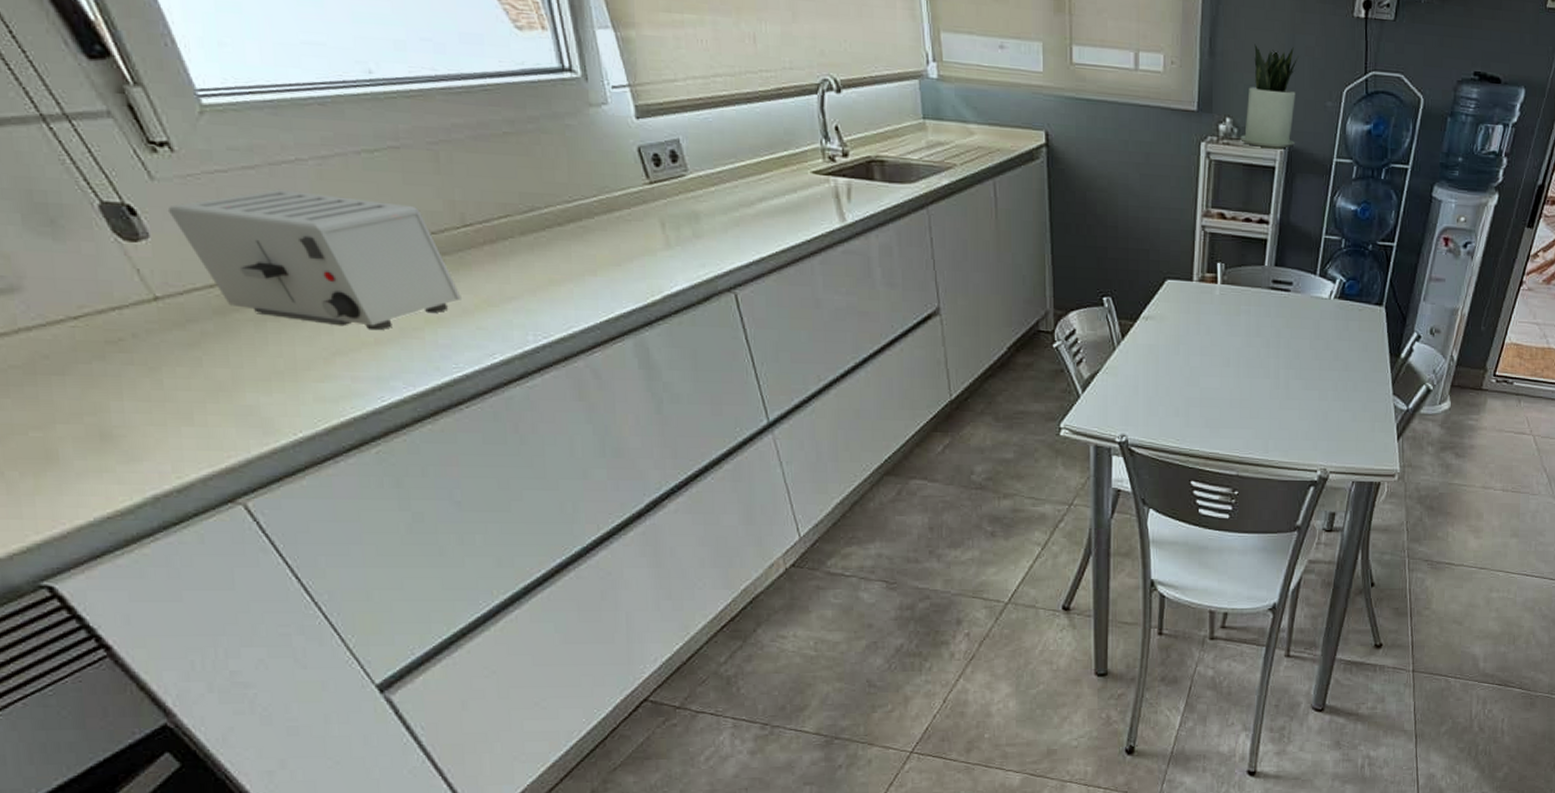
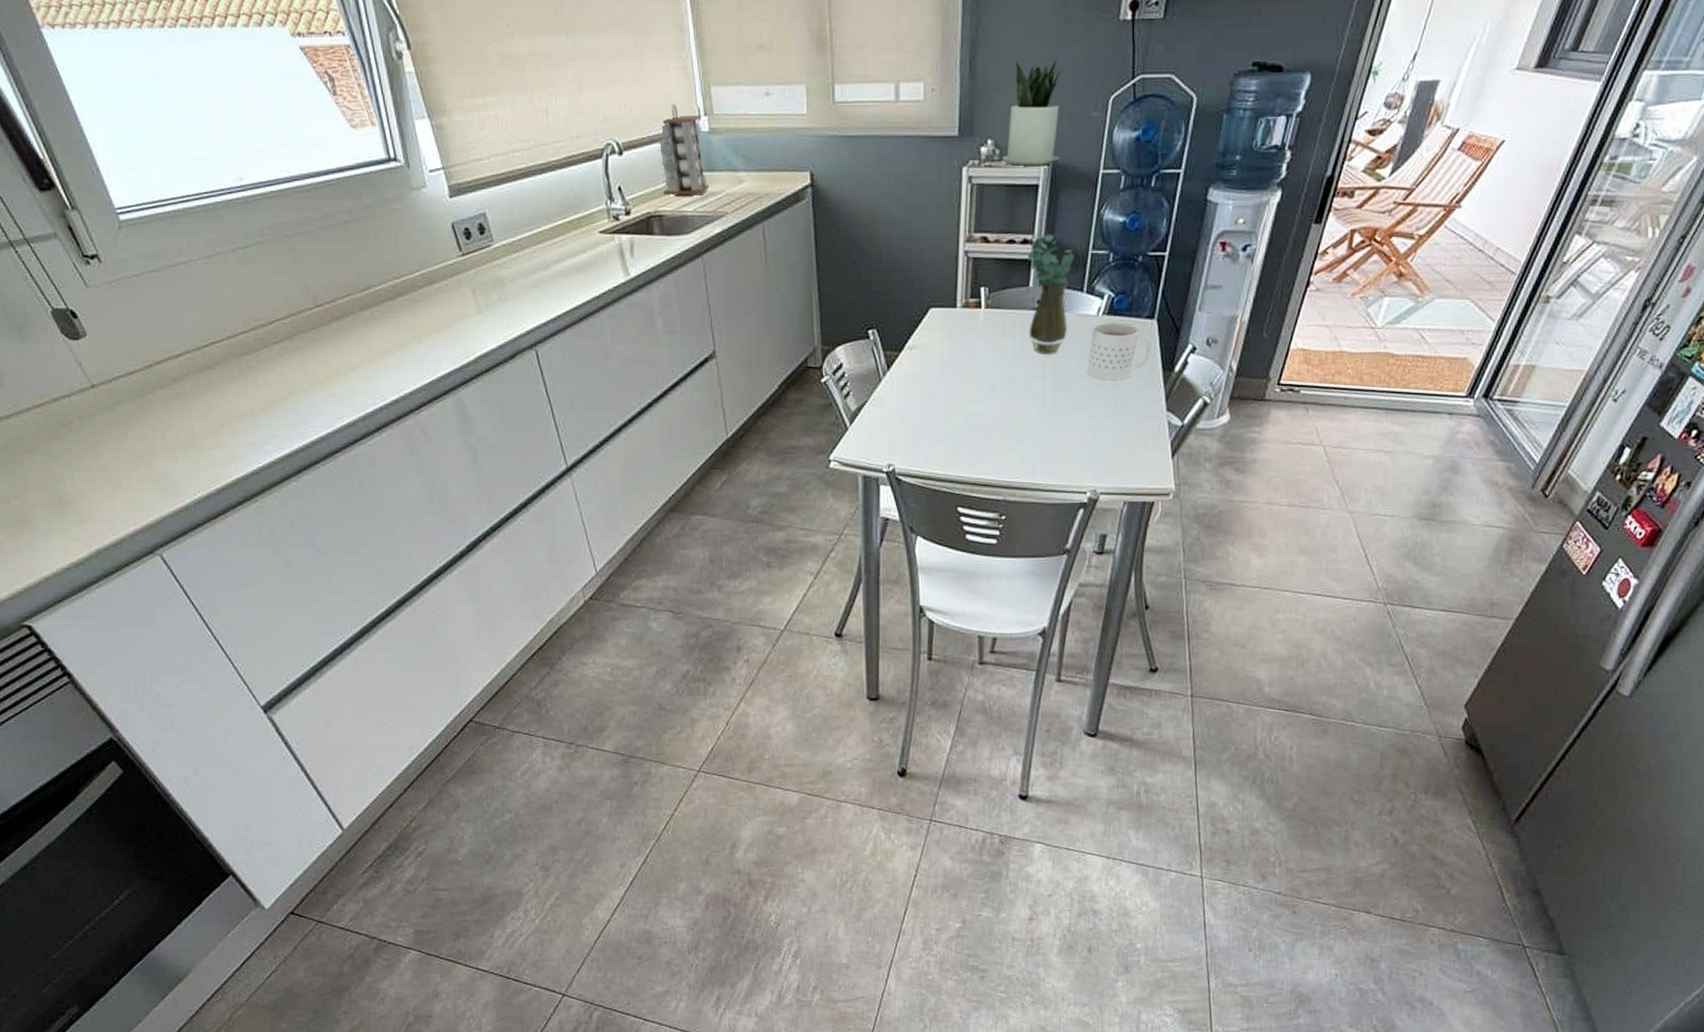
toaster: present [167,189,461,331] -> none [98,286,316,403]
spice rack: none [881,44,937,144] -> present [658,102,710,196]
vase: none [1263,209,1308,334] -> present [1027,229,1074,355]
mug: none [1319,306,1380,363] -> present [1087,322,1152,381]

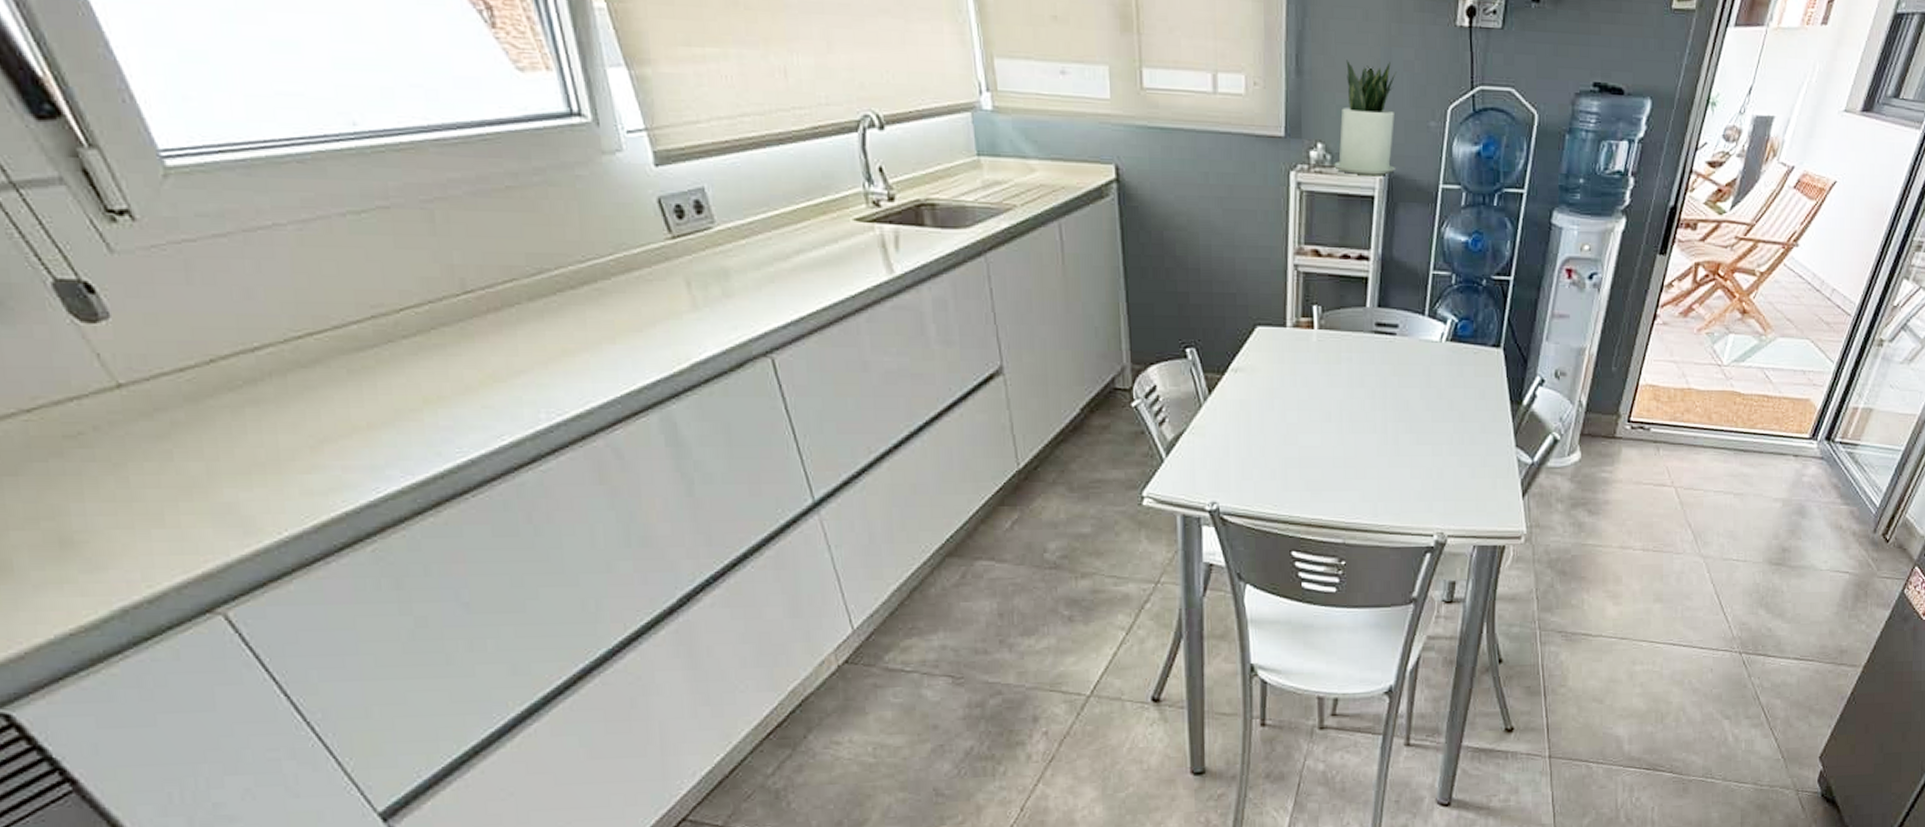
spice rack: present [658,102,710,196] -> none [929,73,994,183]
vase: present [1027,229,1074,355] -> none [1363,244,1414,383]
mug: present [1087,322,1152,381] -> none [1431,350,1498,413]

